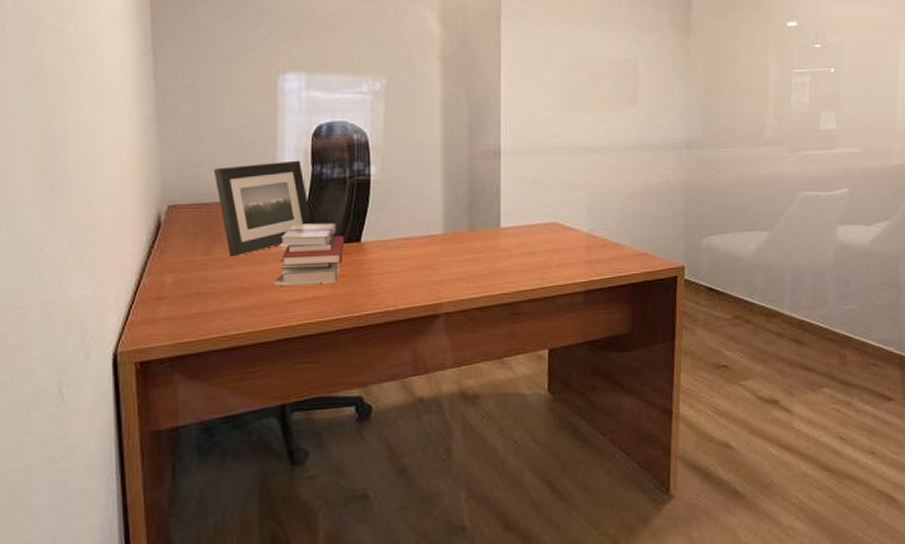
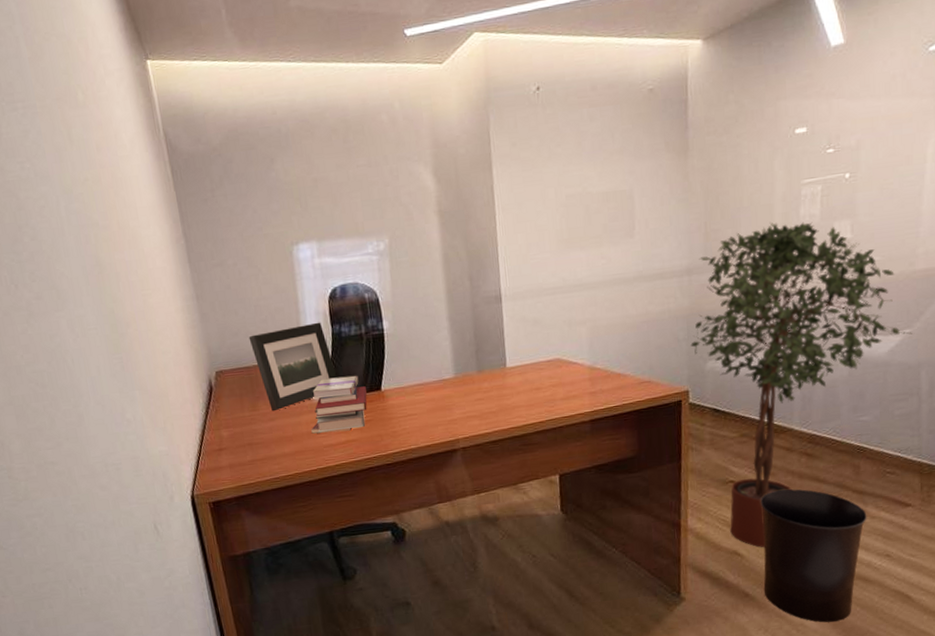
potted tree: none [687,105,891,440] -> present [690,222,912,547]
waste bin: none [751,376,853,526] -> present [760,489,867,623]

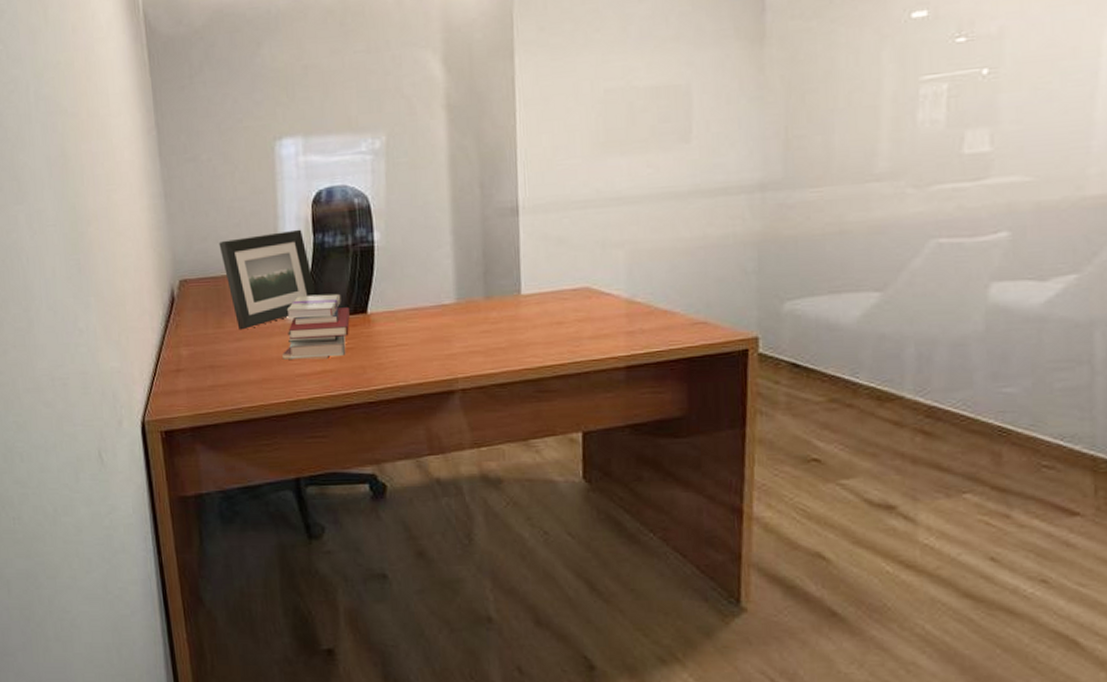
potted tree: present [690,222,912,547] -> none [762,128,1081,551]
waste bin: present [760,489,867,623] -> none [855,476,1012,665]

